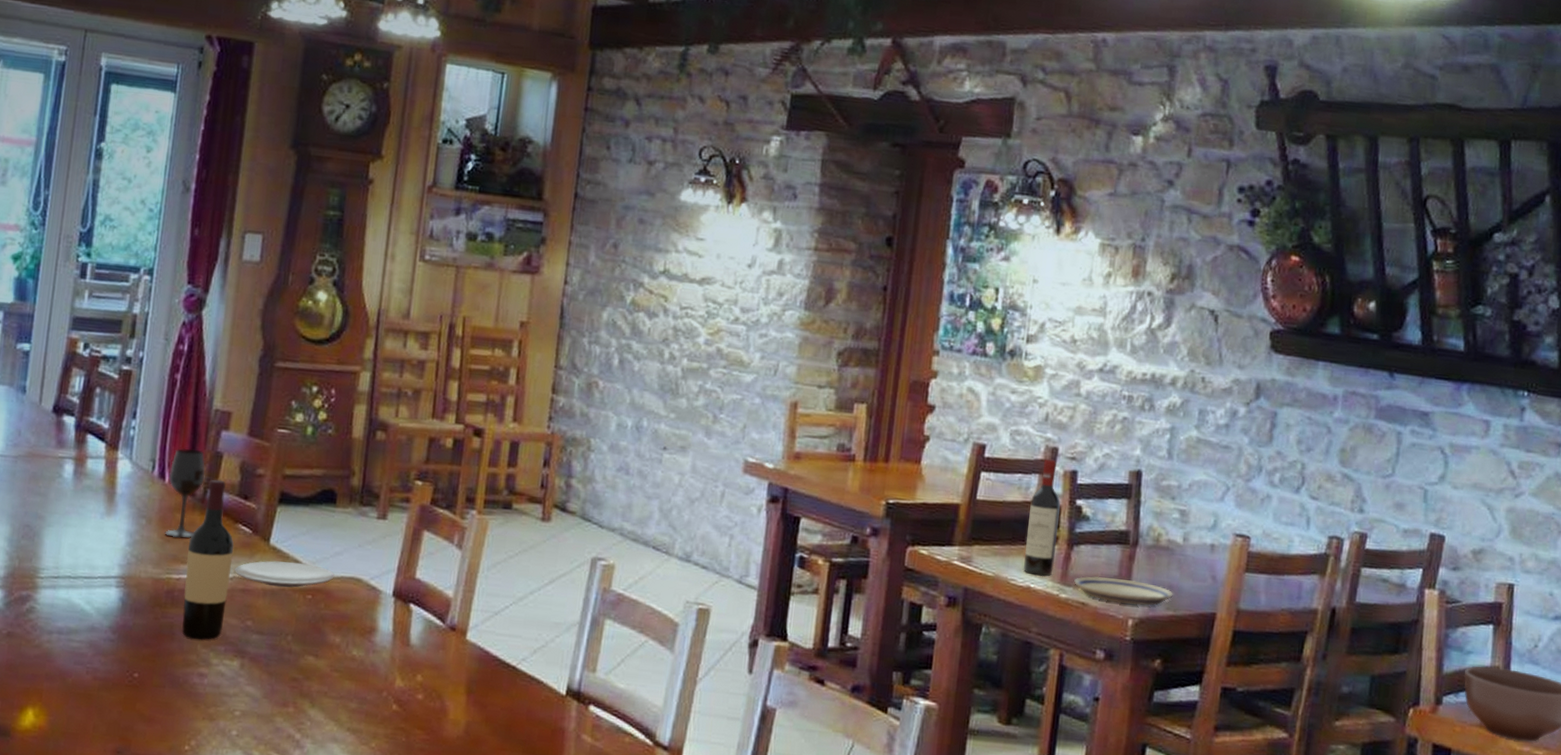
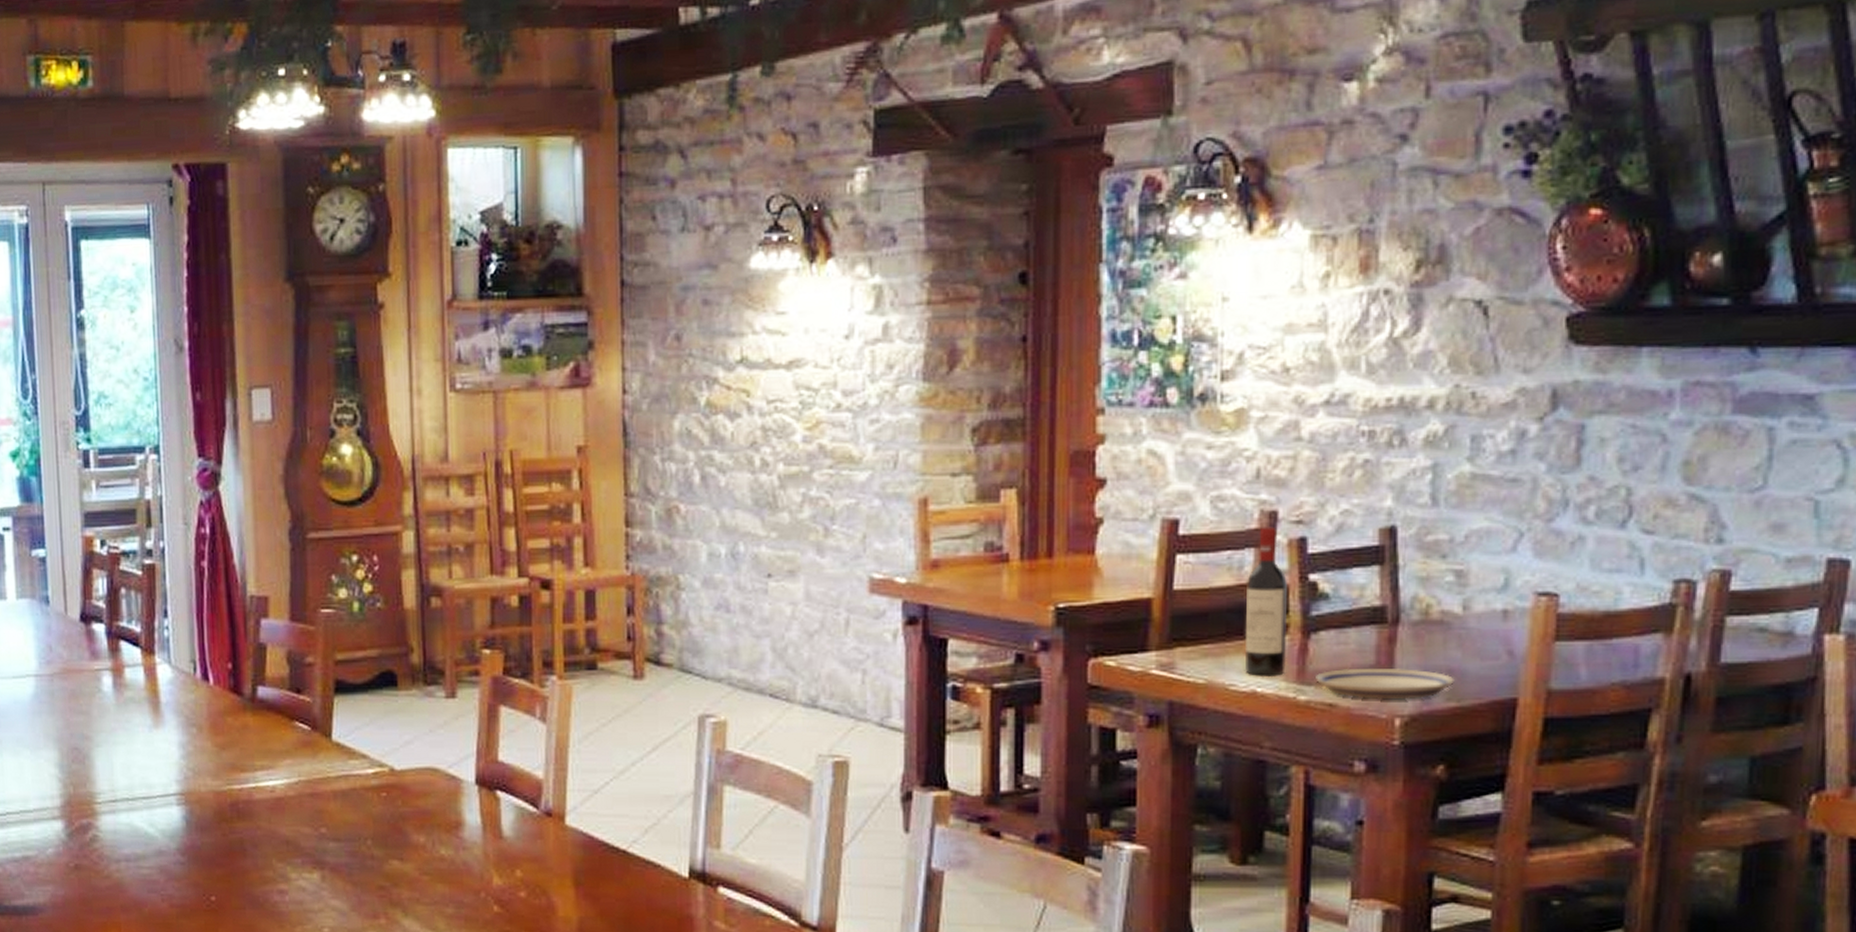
wine glass: present [164,448,206,539] -> none [213,644,251,745]
wine bottle: present [182,479,234,641] -> none [245,674,297,854]
plate: present [234,561,335,588] -> none [299,757,408,787]

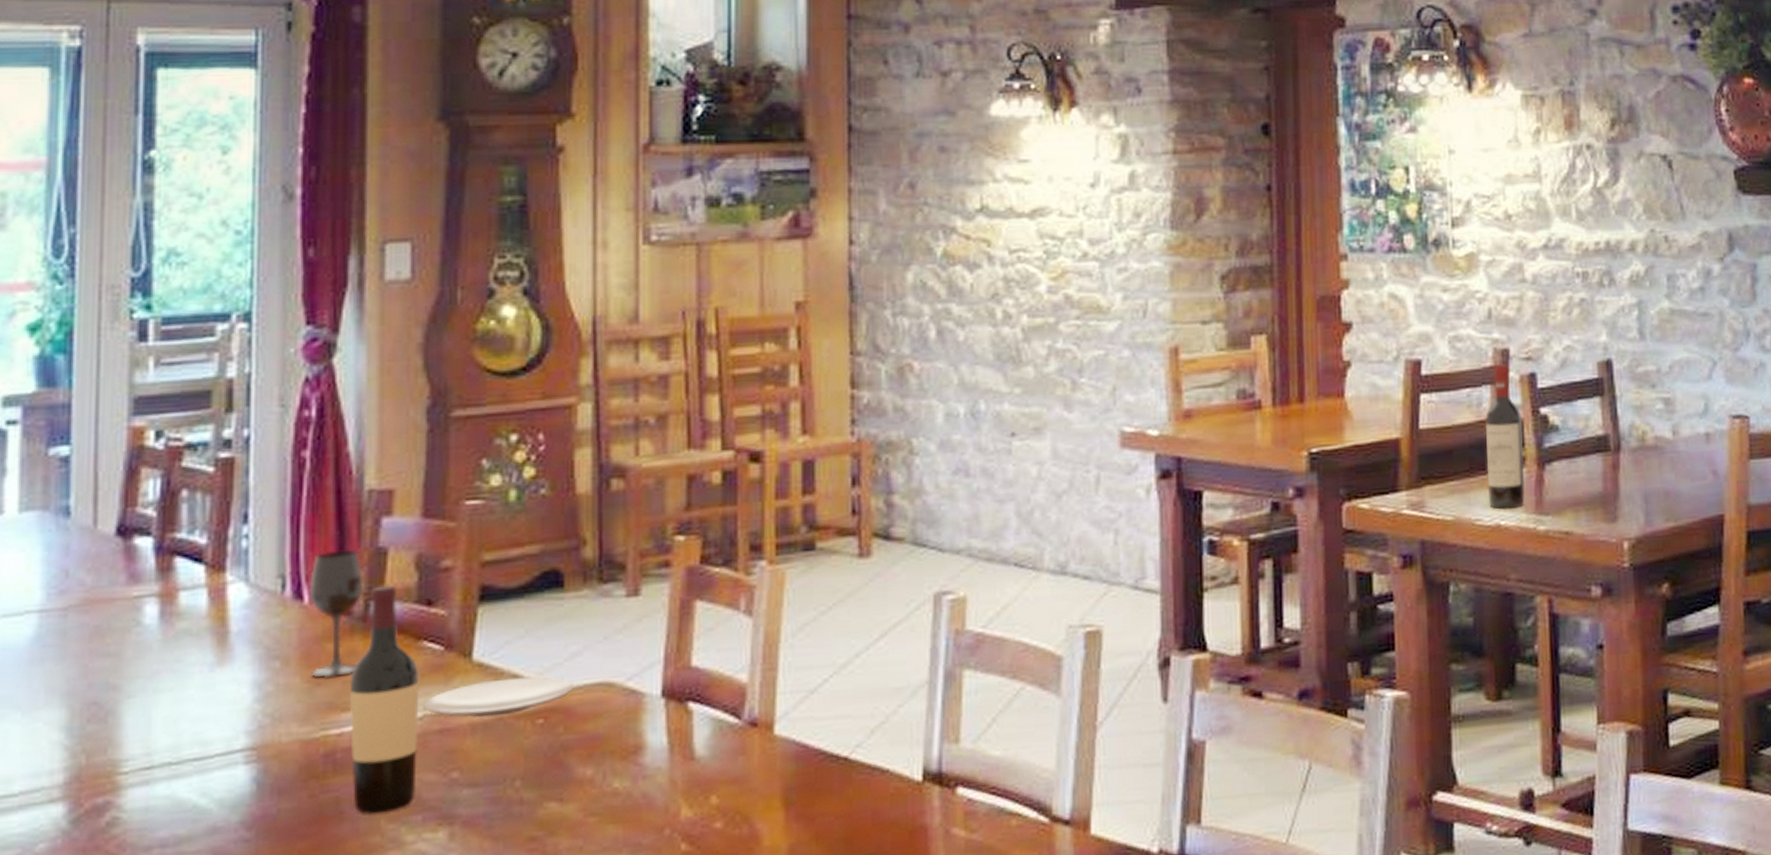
wine glass: none [213,644,251,745] -> present [309,550,364,678]
wine bottle: none [245,674,297,854] -> present [349,585,420,814]
plate: none [299,757,408,787] -> present [424,676,574,718]
plate: present [1315,668,1454,700] -> none [1552,493,1671,525]

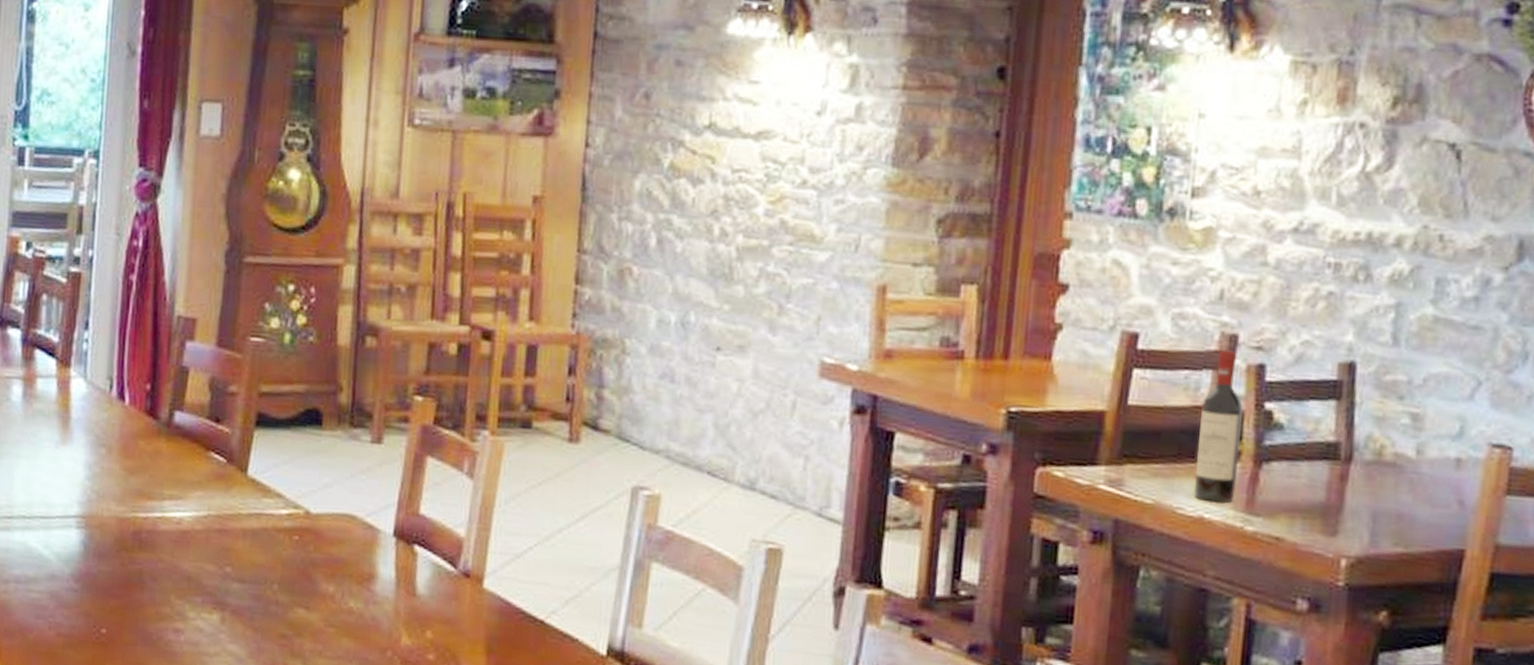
wine glass: present [309,550,364,678] -> none [127,363,170,471]
wine bottle: present [349,585,420,814] -> none [152,399,207,590]
plate: present [424,676,574,718] -> none [209,495,324,527]

